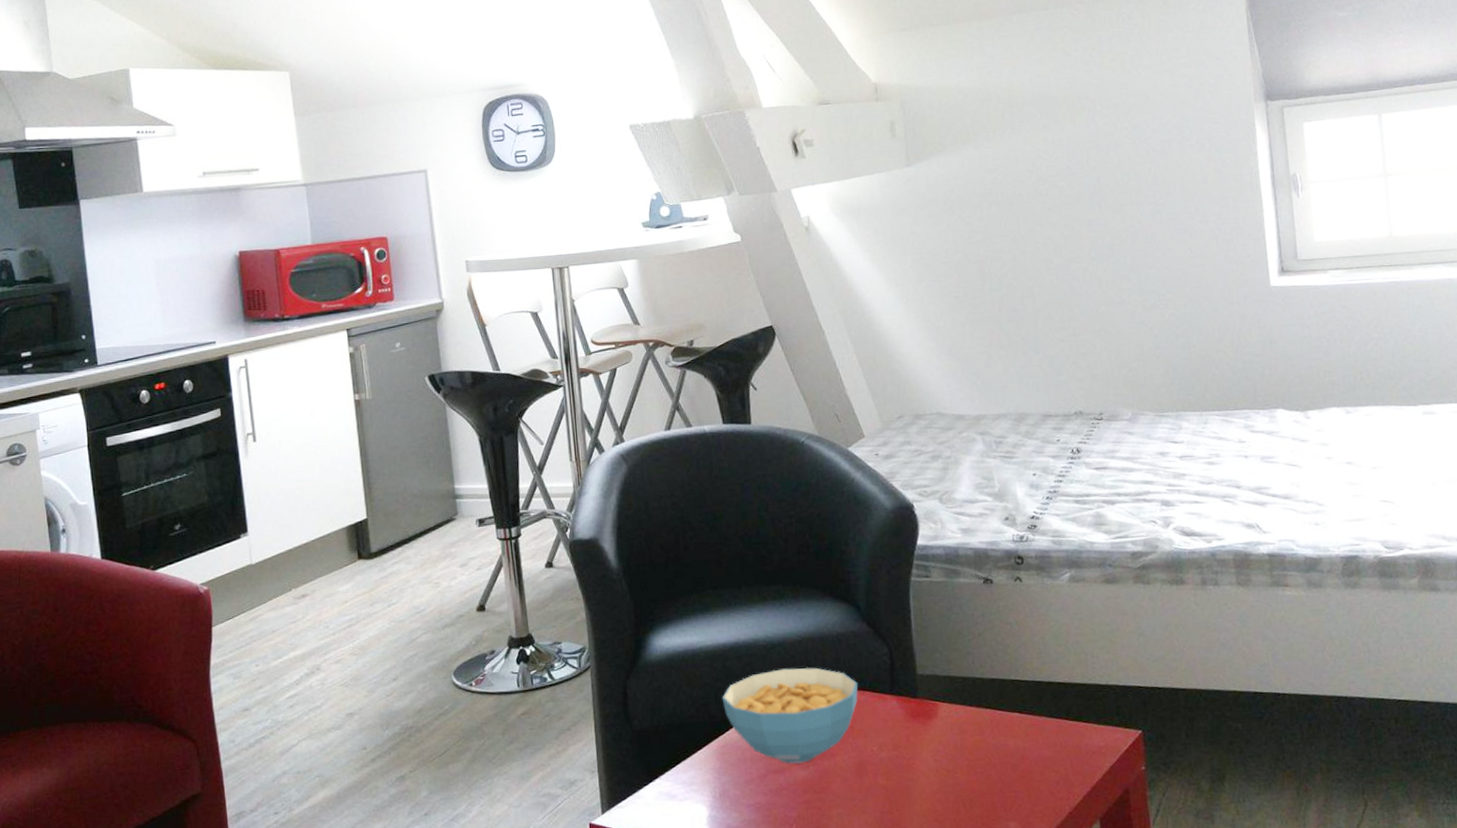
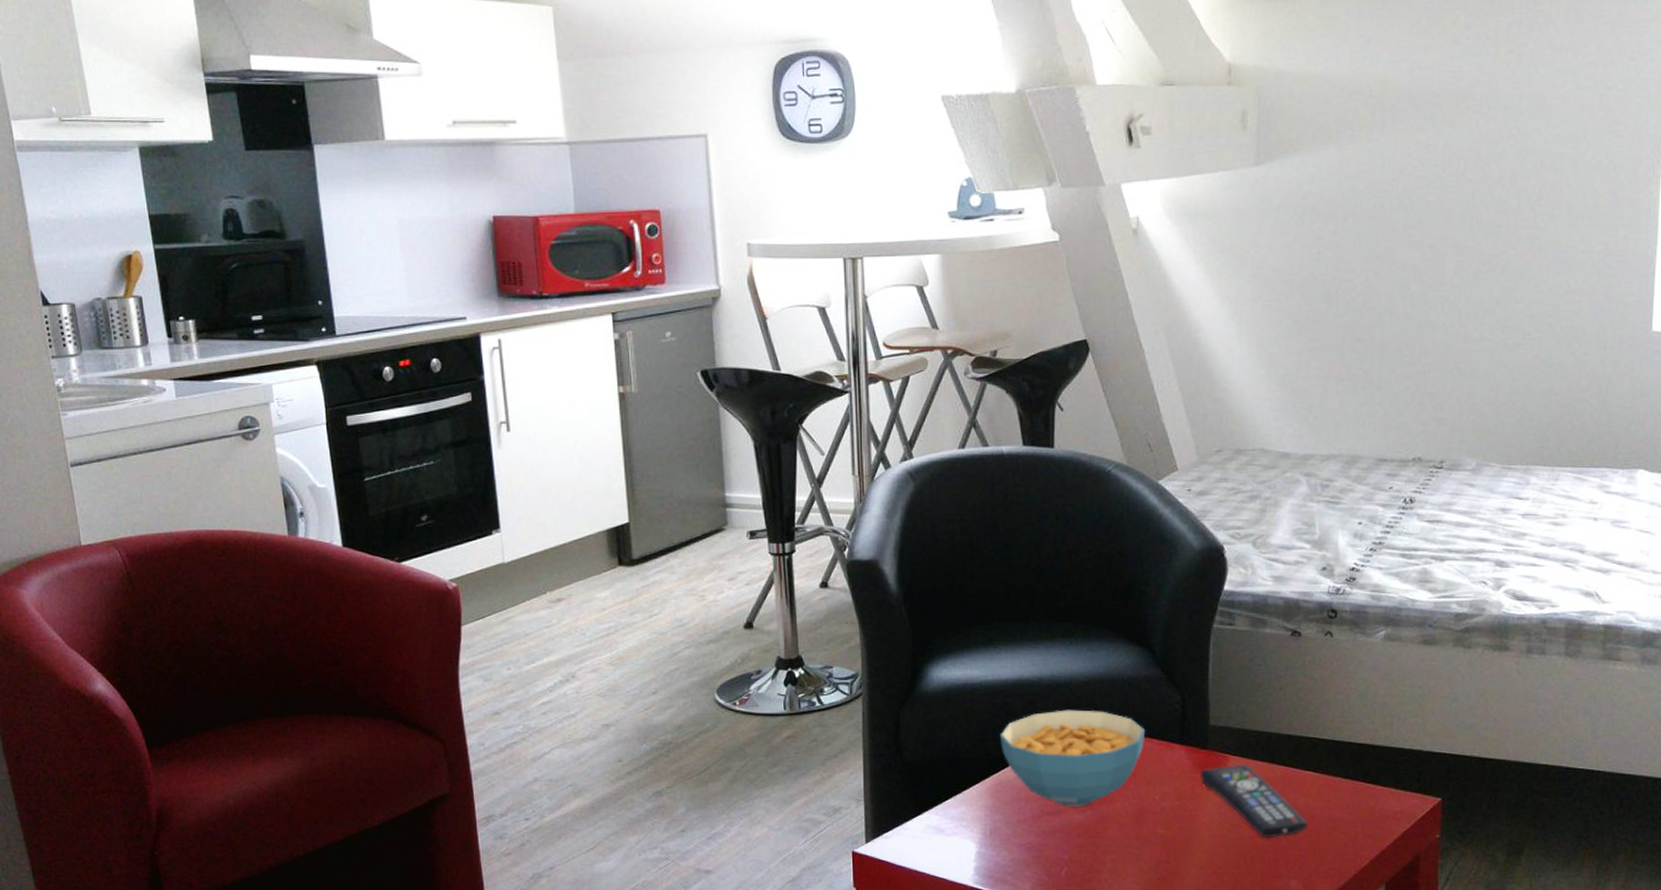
remote control: none [912,710,1020,782] -> present [1199,764,1308,838]

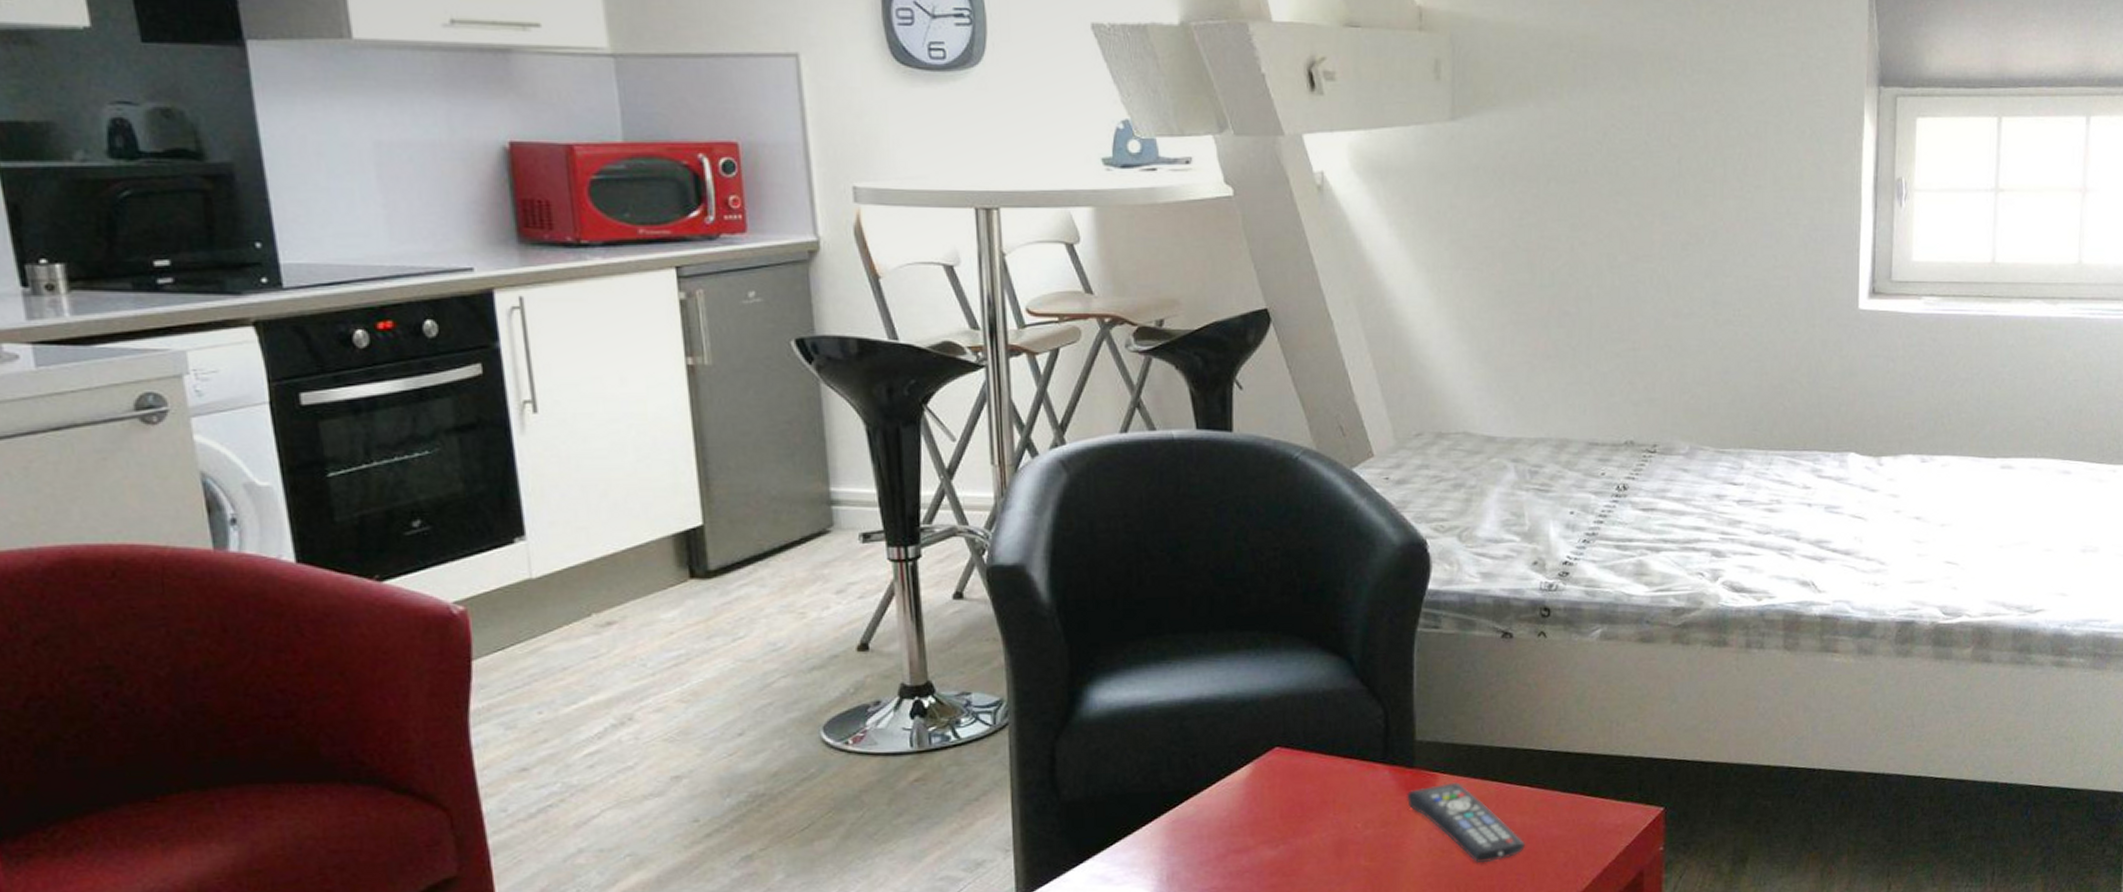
cereal bowl: present [999,710,1146,807] -> none [1176,730,1345,842]

